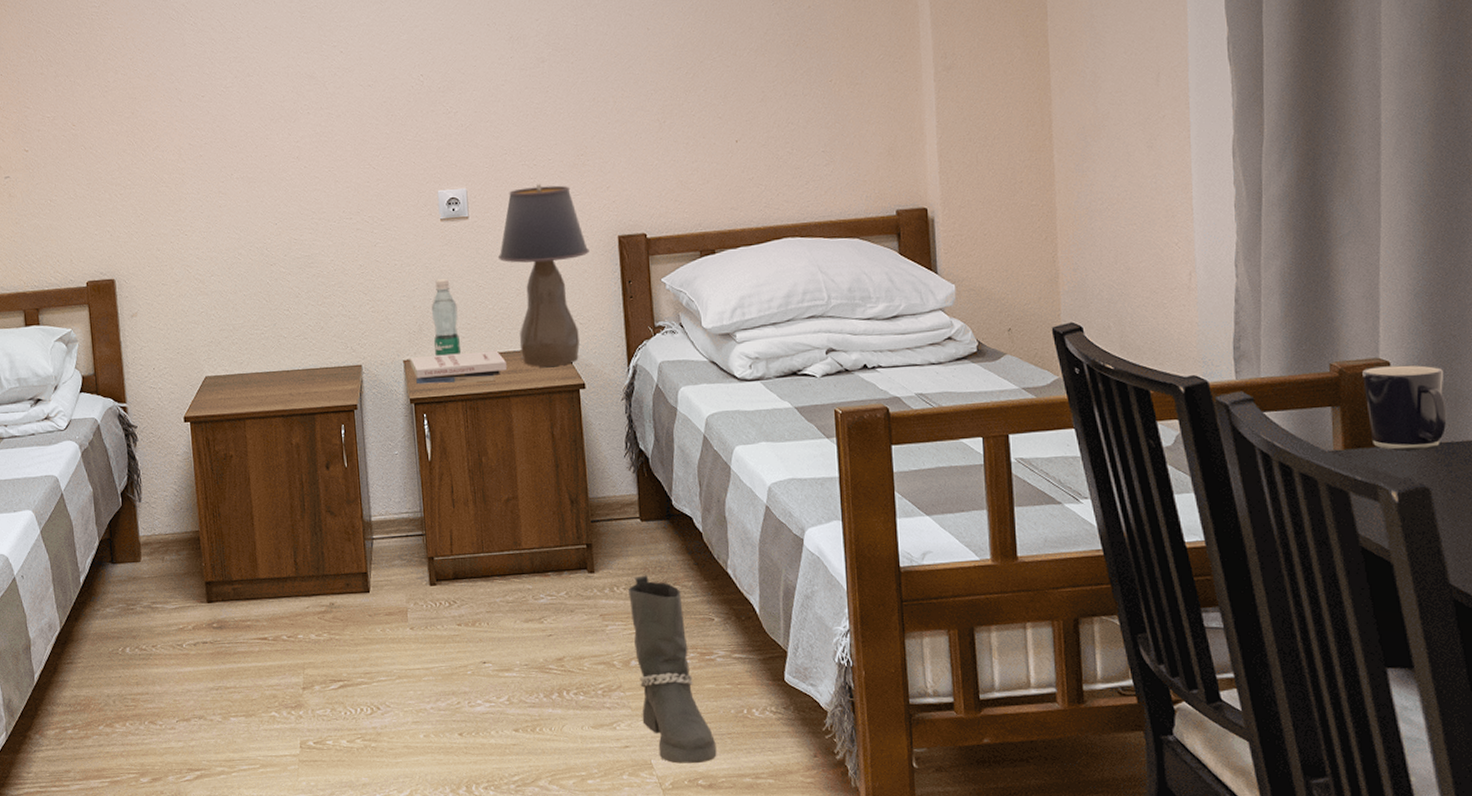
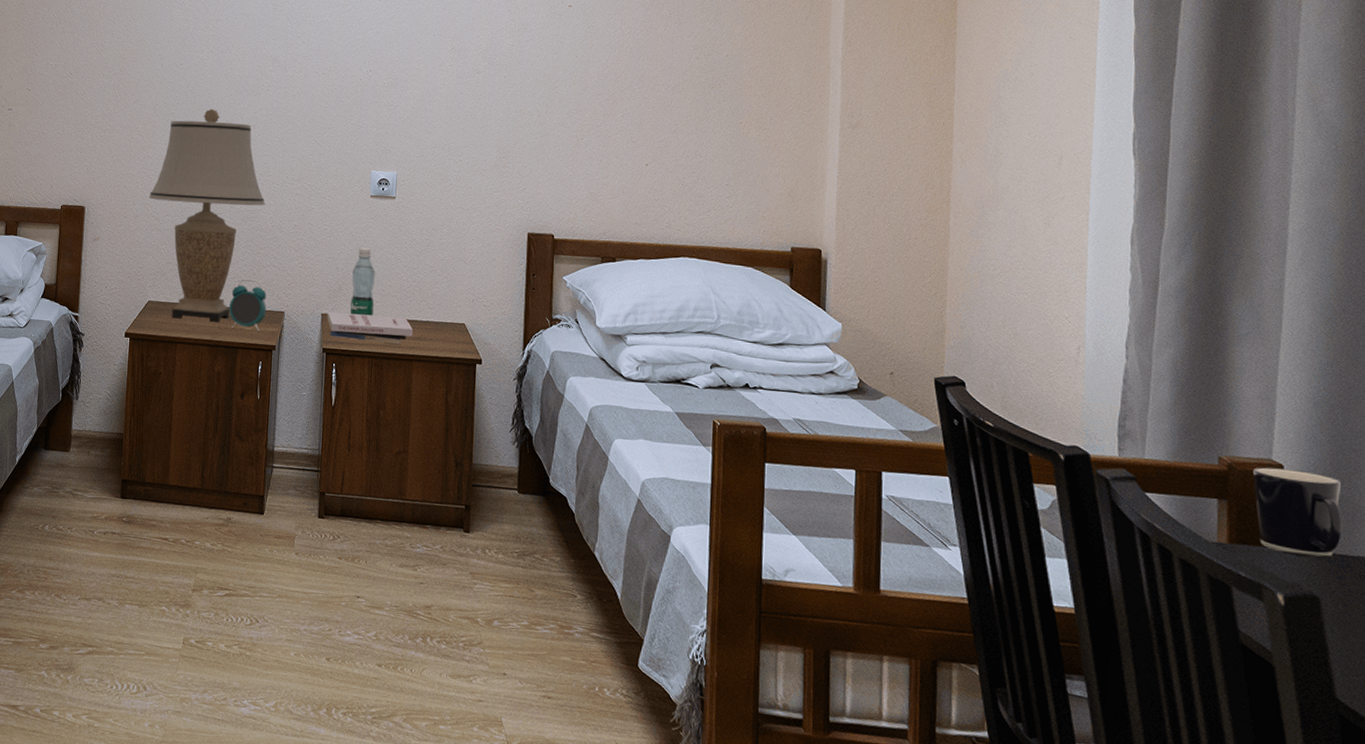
table lamp: none [187,144,323,392] -> present [148,108,265,322]
alarm clock: none [299,334,342,394] -> present [229,279,267,332]
table lamp: present [497,184,589,367] -> none [417,177,500,341]
boot: present [627,575,717,764] -> none [498,543,566,731]

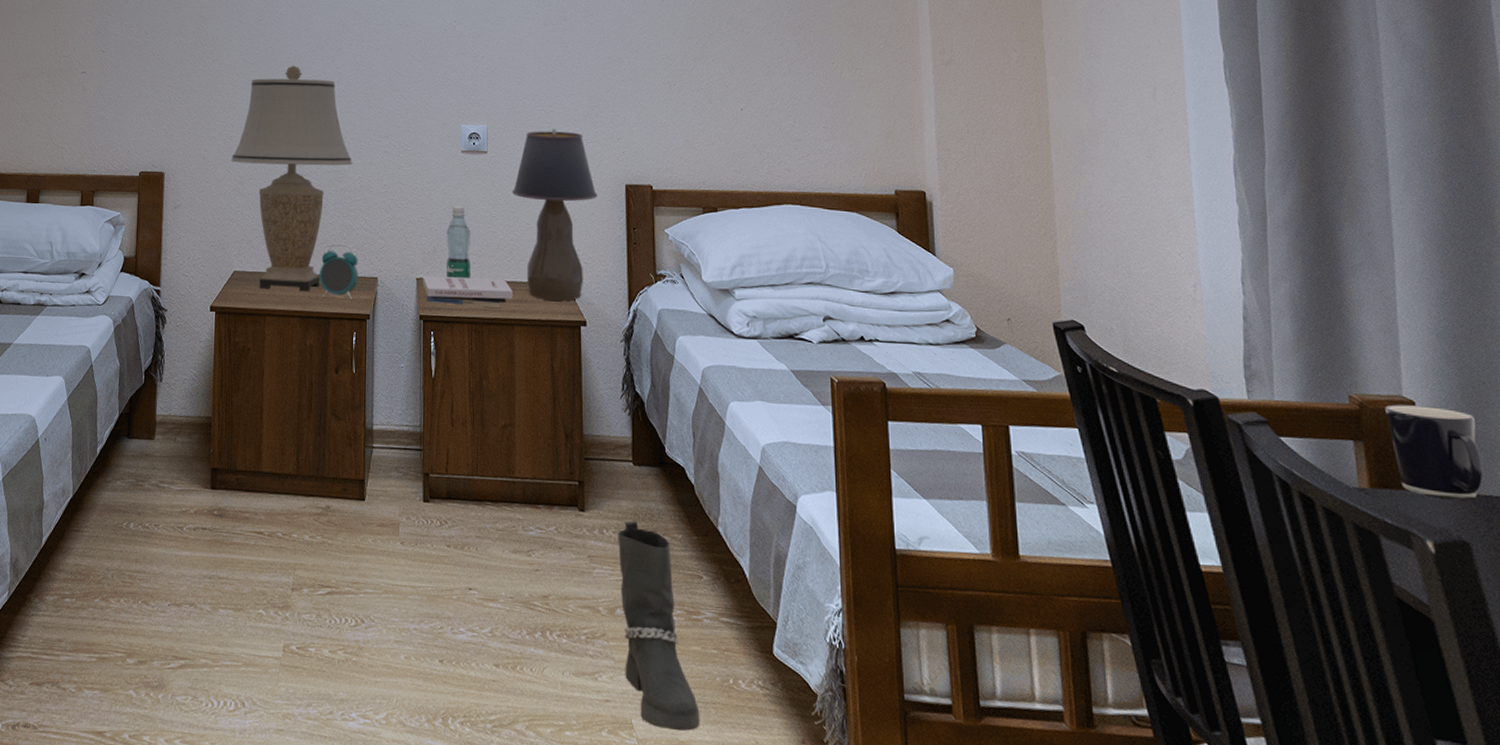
table lamp: none [417,177,500,341] -> present [511,129,598,301]
boot: none [498,543,566,731] -> present [616,521,700,732]

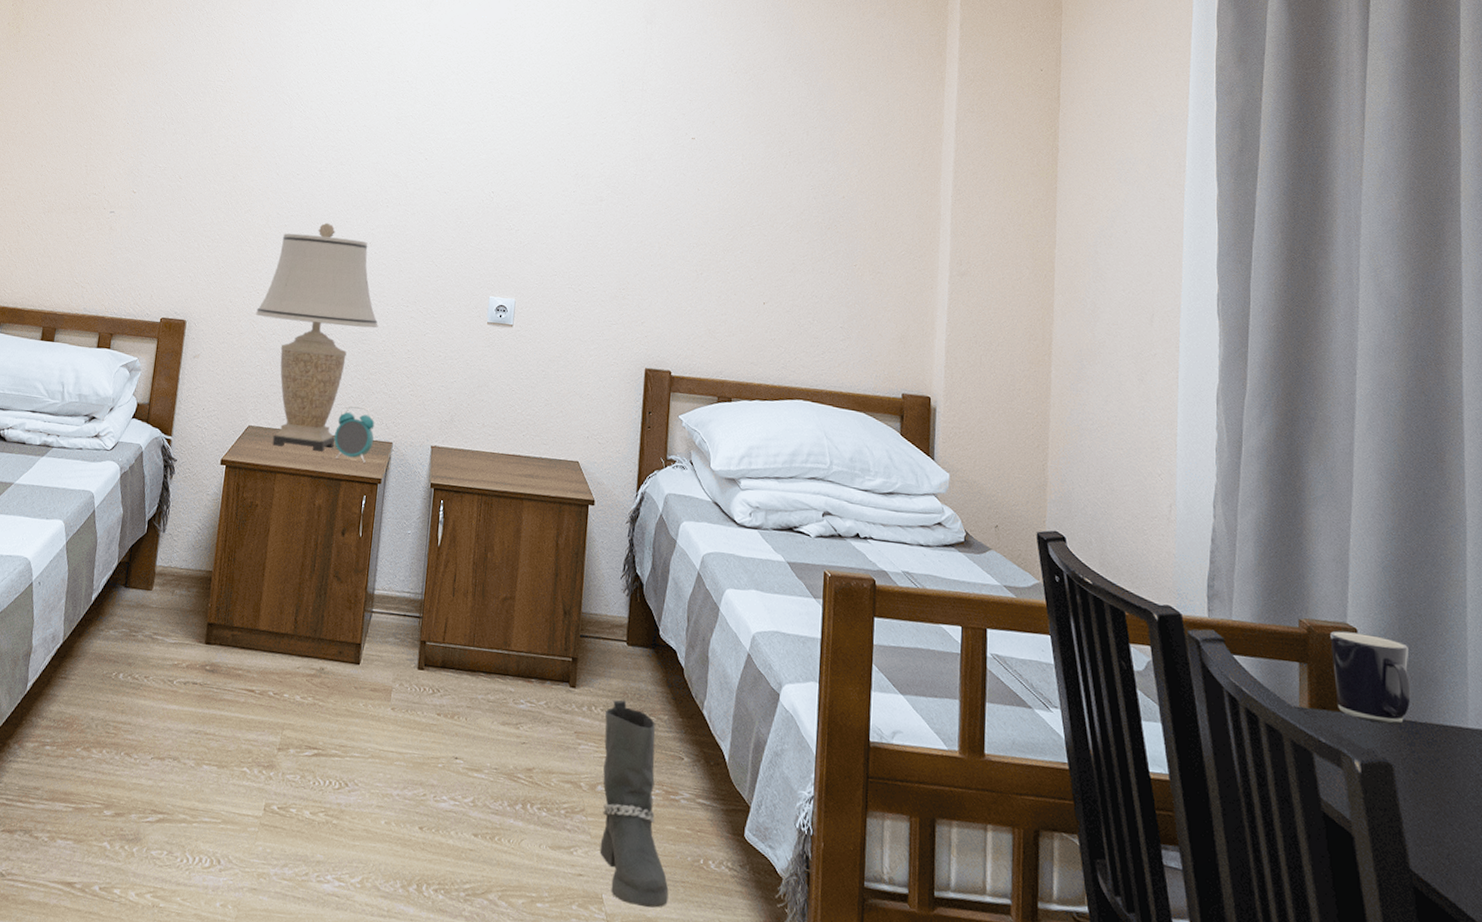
books: present [422,276,514,309] -> none [436,444,526,482]
bottle: present [446,206,471,278] -> none [461,377,489,450]
table lamp: present [511,129,598,301] -> none [533,308,617,480]

